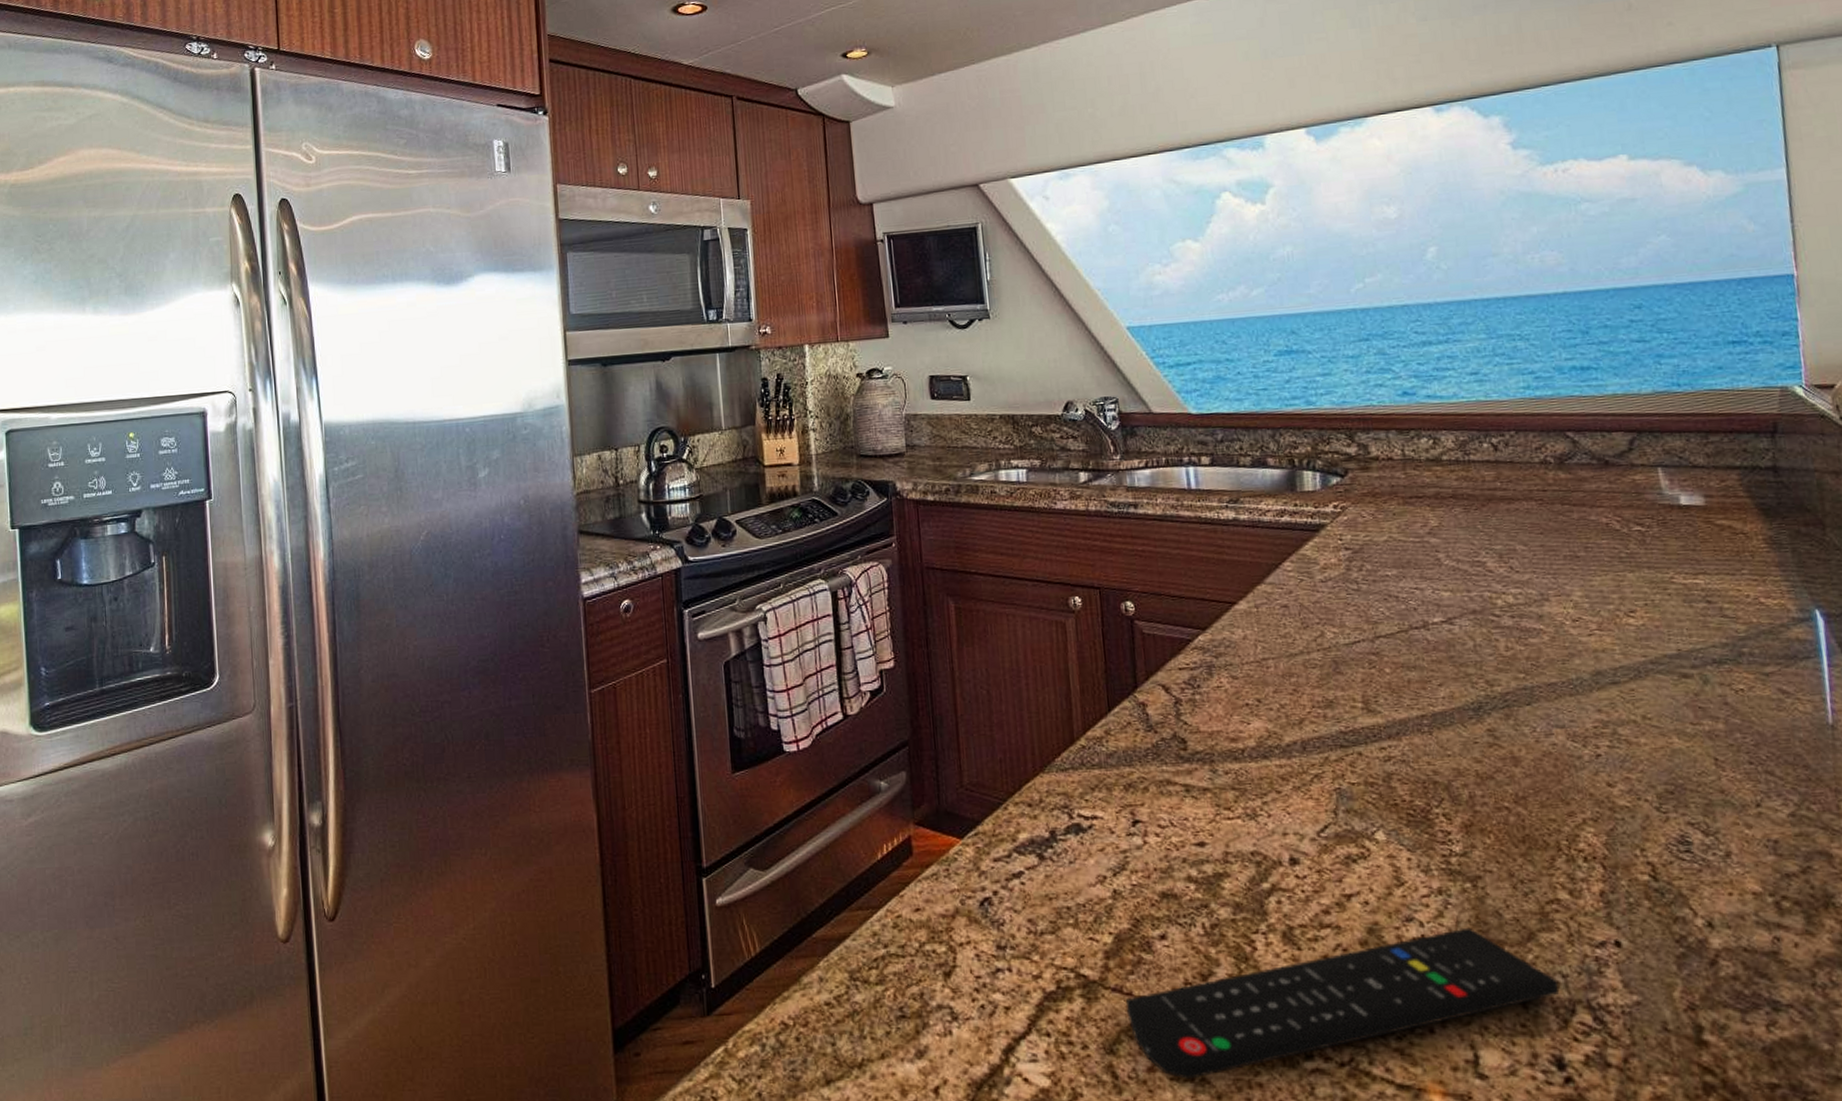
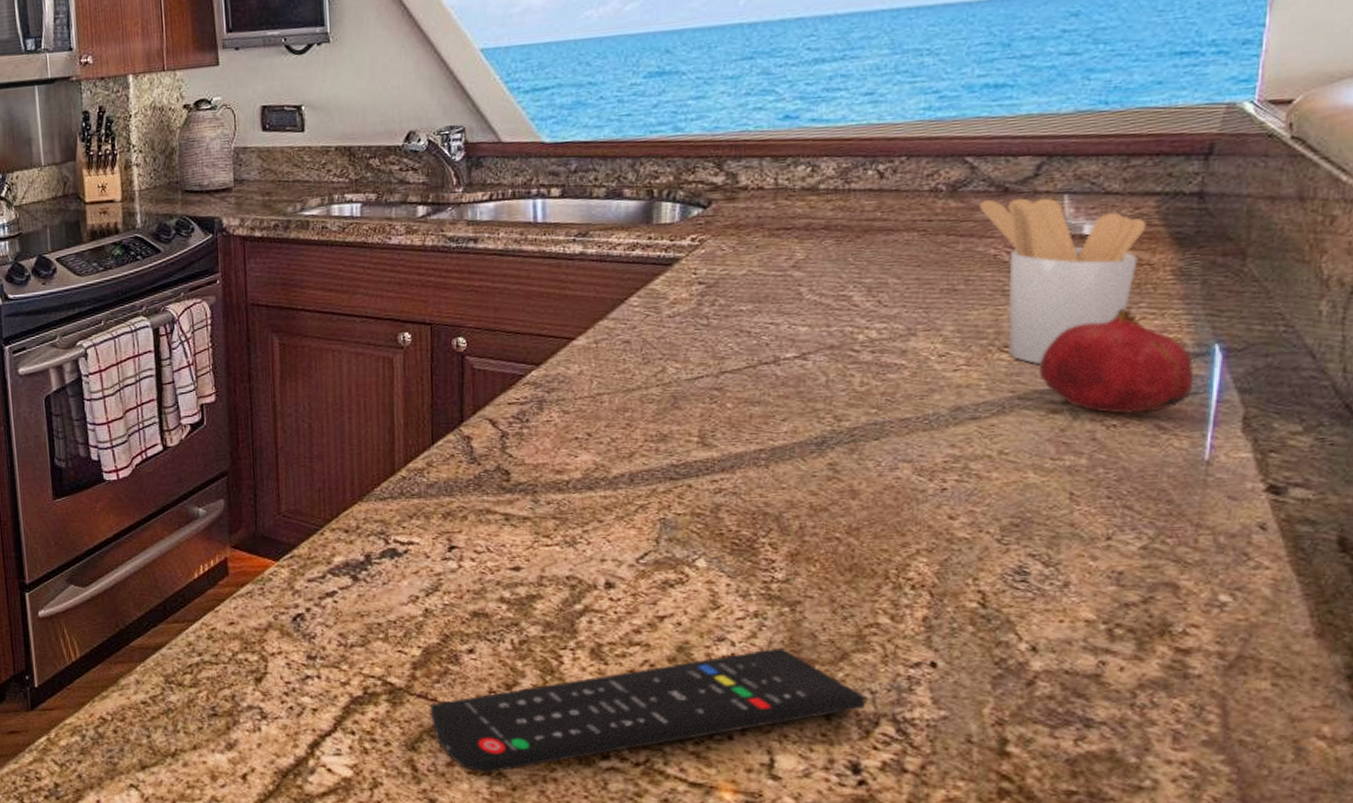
utensil holder: none [1586,470,1735,630] -> present [980,198,1147,365]
fruit: none [1664,575,1805,678] -> present [1039,308,1194,414]

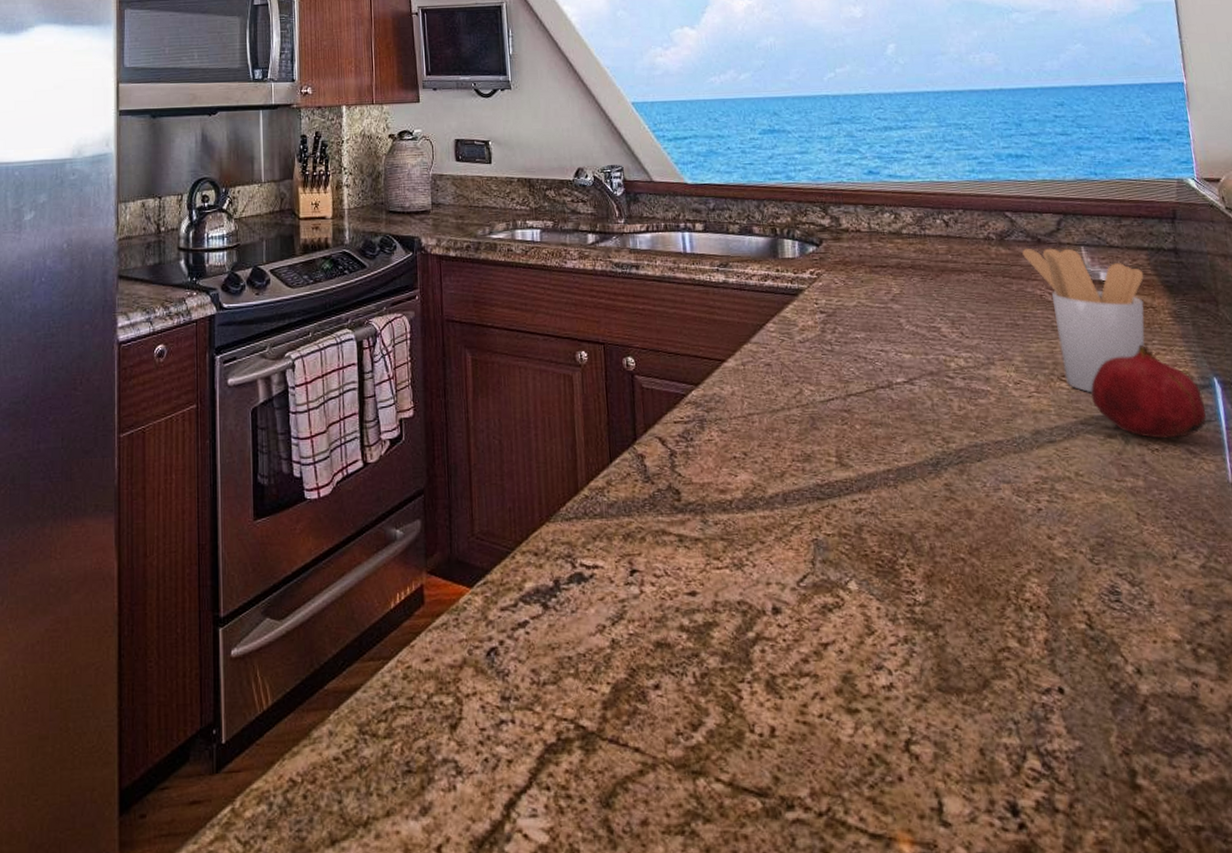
remote control: present [429,647,866,773] -> none [621,675,1012,832]

